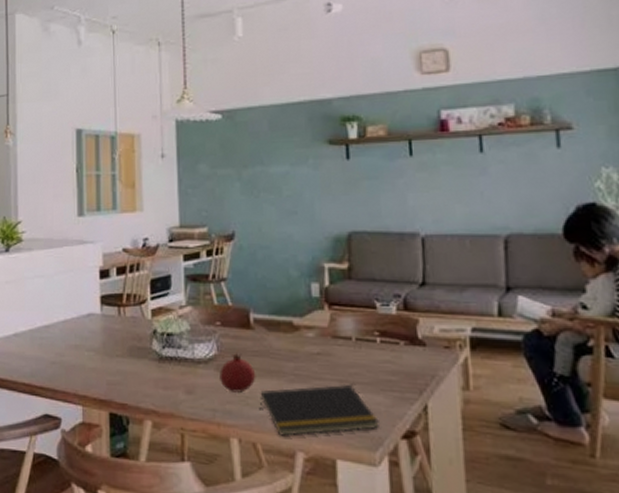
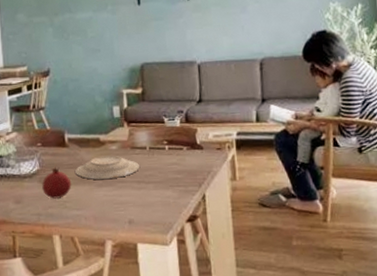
notepad: present [259,384,379,436] -> none [75,184,169,229]
plate: none [261,344,342,375] -> present [75,155,139,180]

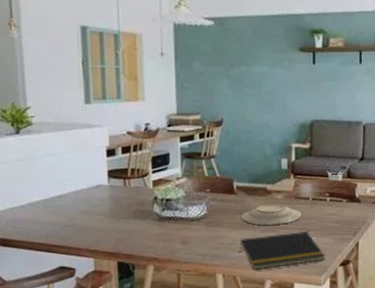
fruit: present [42,166,72,199] -> none [209,211,237,241]
notepad: none [75,184,169,229] -> present [239,231,325,270]

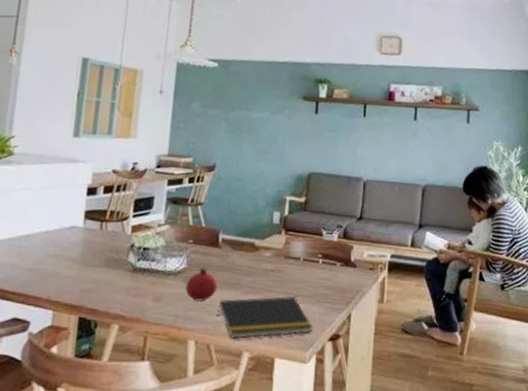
fruit: none [209,211,237,241] -> present [185,266,218,301]
plate: present [242,204,302,226] -> none [224,261,290,287]

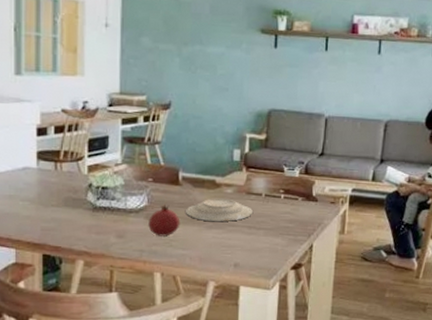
notepad: present [216,296,313,339] -> none [181,229,276,270]
plate: none [224,261,290,287] -> present [186,198,253,222]

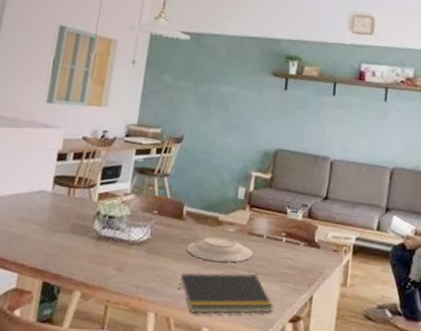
fruit: present [148,204,181,237] -> none [148,238,180,274]
notepad: none [181,229,276,270] -> present [177,272,274,314]

